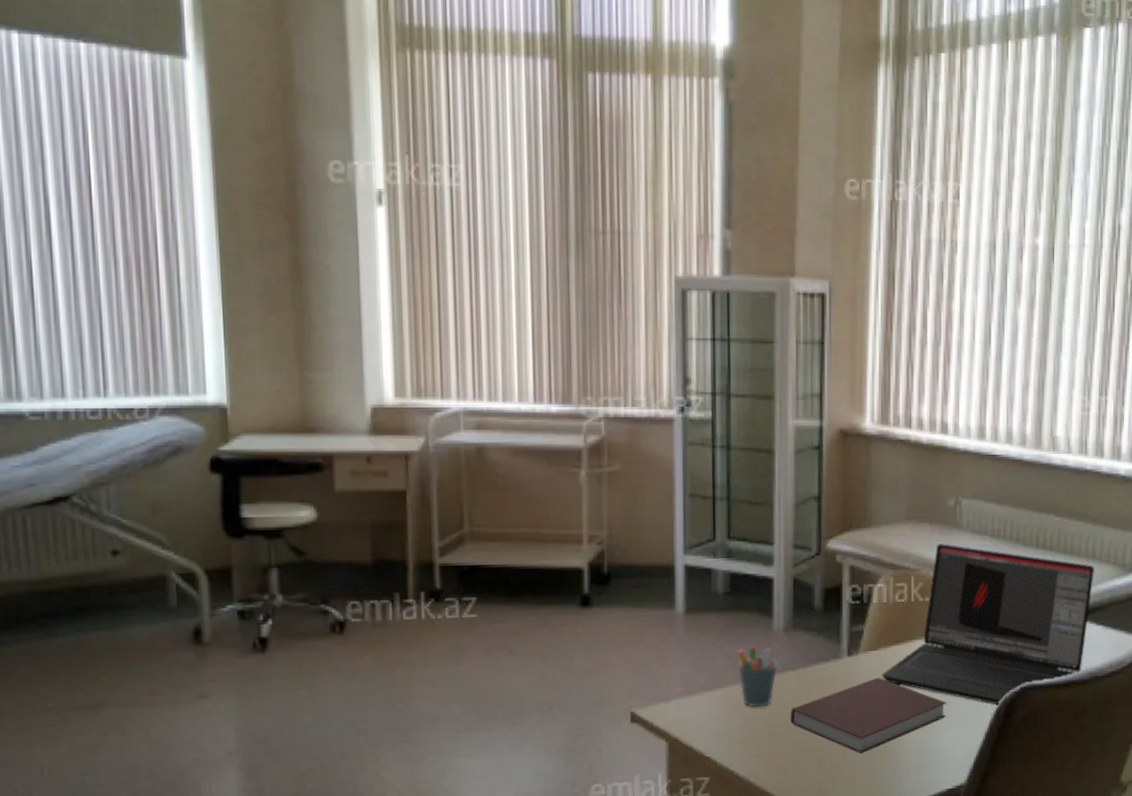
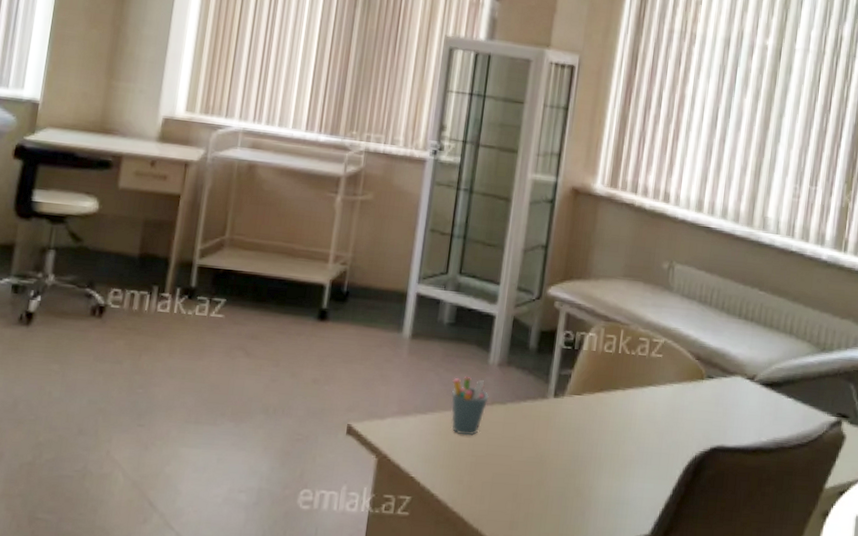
notebook: present [790,677,947,753] -> none [493,421,641,492]
laptop: present [882,544,1094,705] -> none [583,303,791,463]

